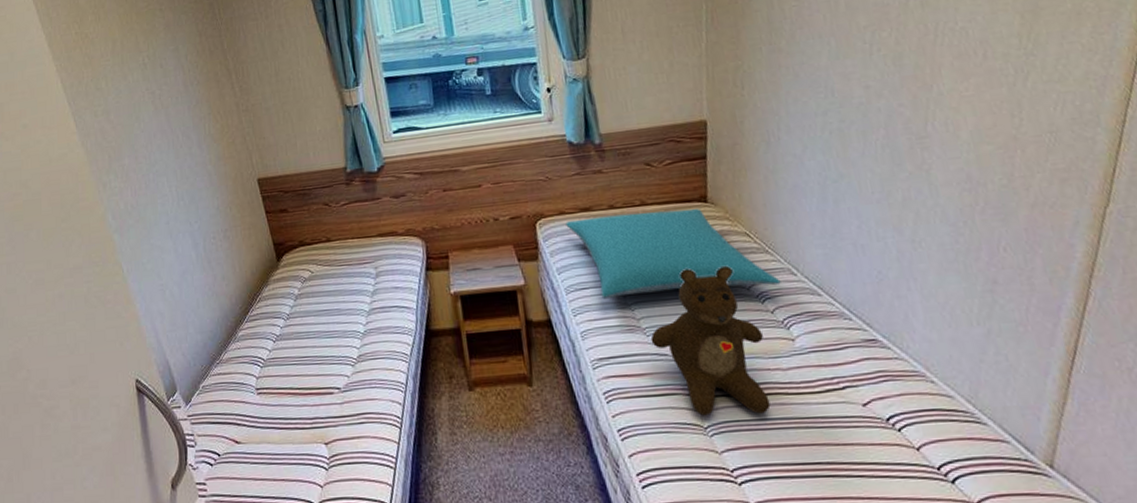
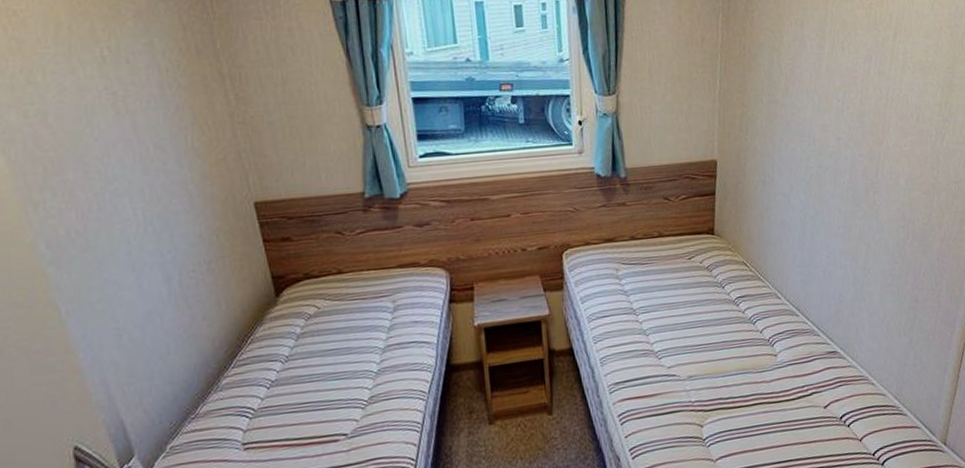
pillow: present [565,208,781,300] -> none [590,239,769,327]
teddy bear: present [650,265,771,416] -> none [661,291,756,429]

